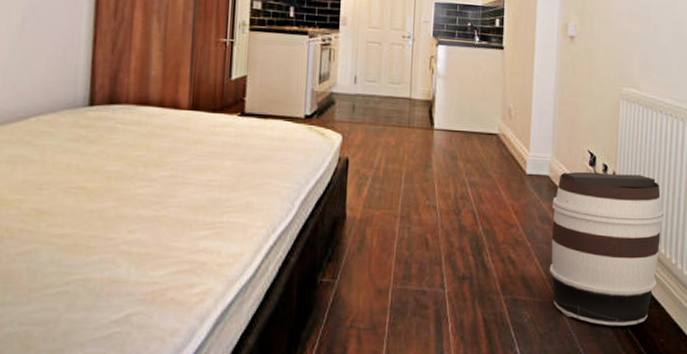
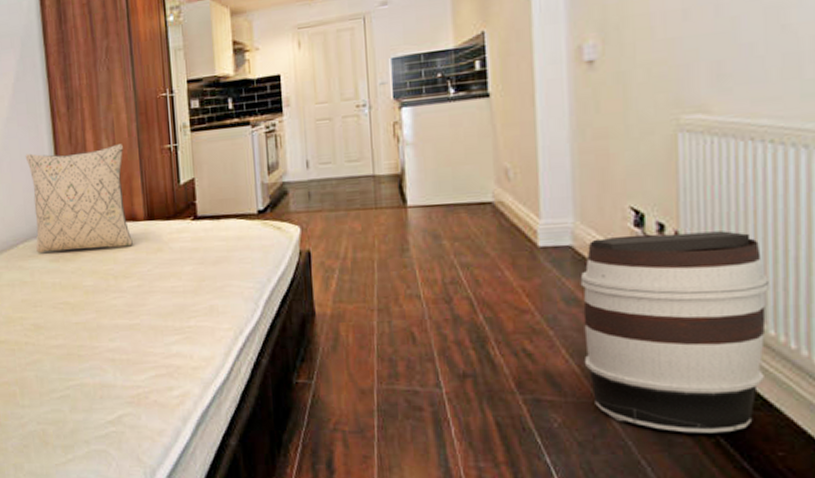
pillow: none [53,20,175,135] -> present [25,144,133,253]

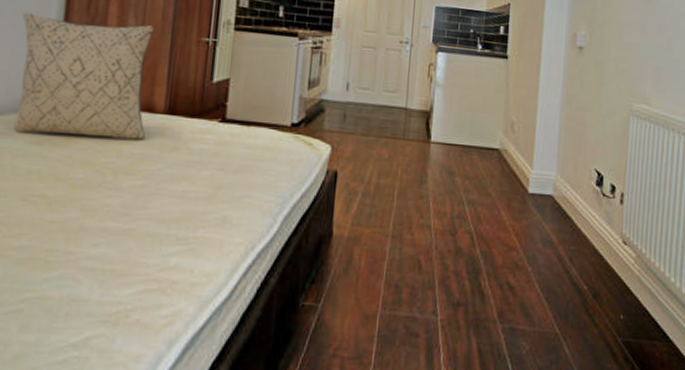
barrel: present [580,231,771,433] -> none [550,192,675,360]

